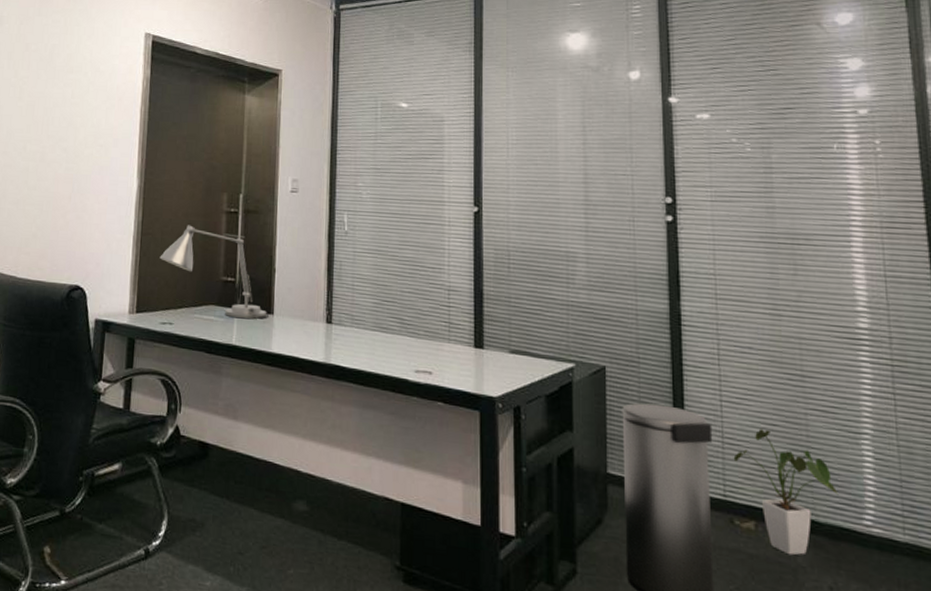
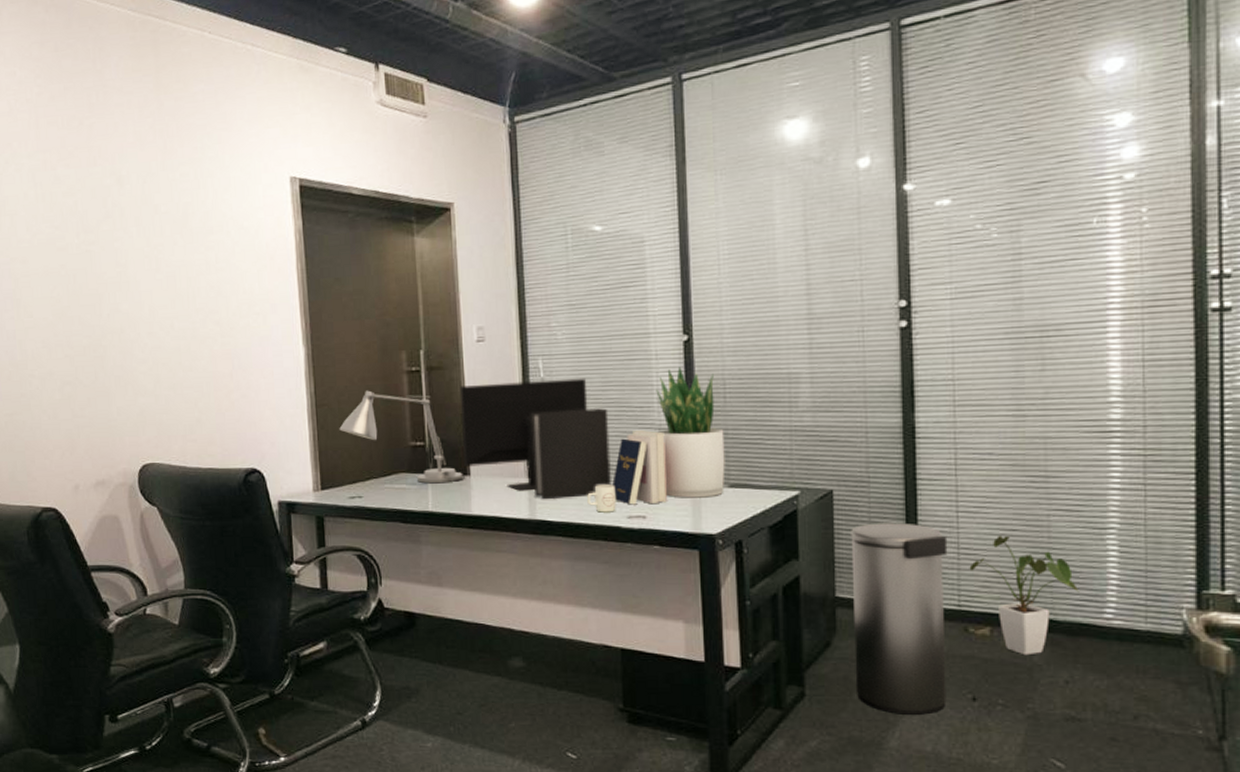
monitor: none [269,230,386,335] -> present [459,378,588,491]
binder: none [330,261,404,347] -> present [530,408,612,500]
mug: none [379,337,406,365] -> present [587,485,616,513]
books: none [403,288,453,362] -> present [612,429,667,505]
planter: none [447,235,507,361] -> present [656,366,725,498]

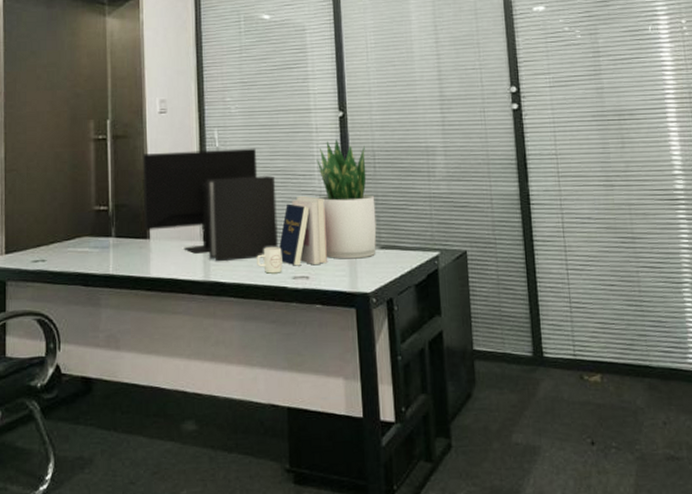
desk lamp: present [339,390,465,484] -> none [26,156,145,247]
pedal bin: present [851,522,948,715] -> none [483,280,571,462]
house plant: present [969,535,1080,656] -> none [580,290,667,400]

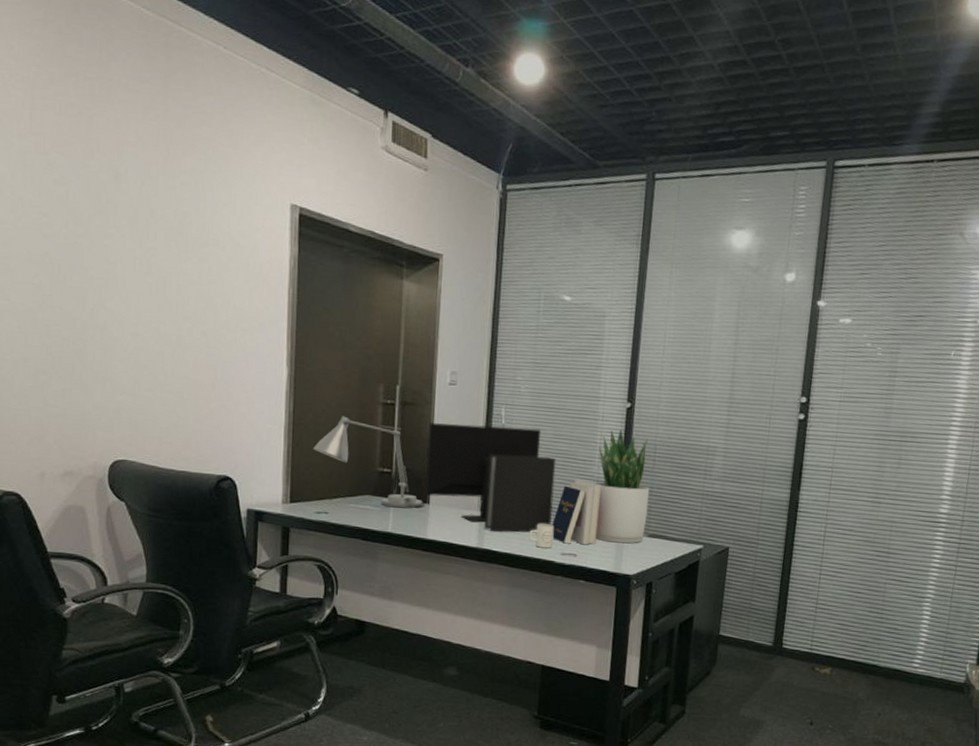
desk lamp: none [26,156,145,247] -> present [313,416,424,508]

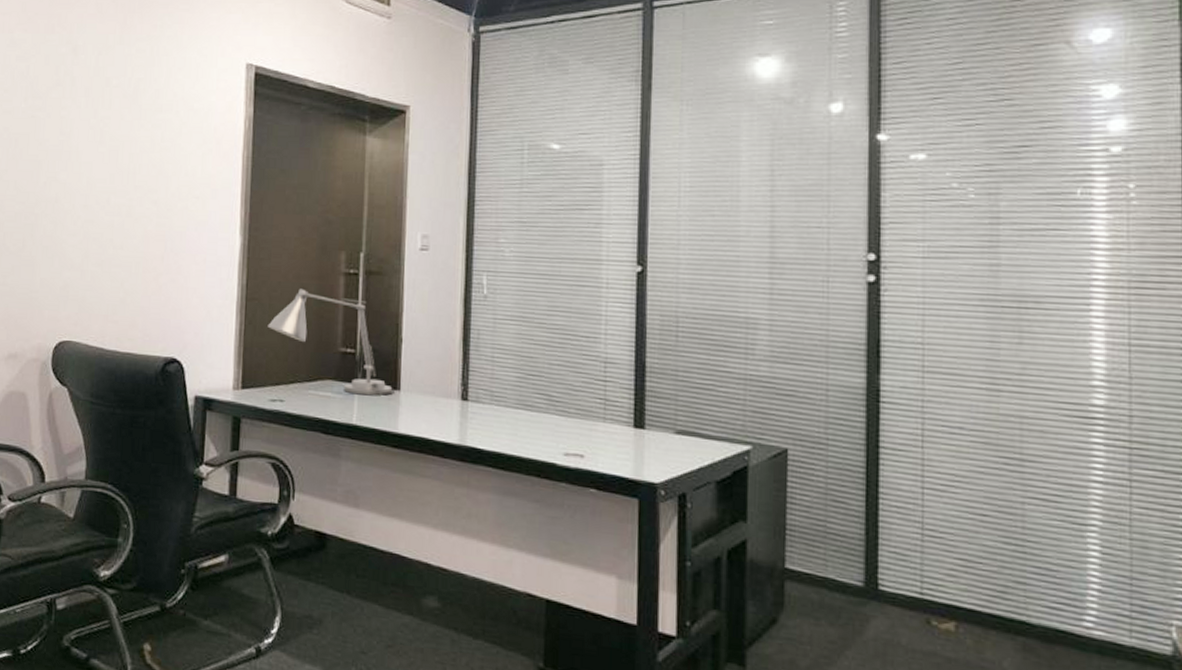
monitor: present [425,423,541,523] -> none [395,294,532,414]
binder: present [483,454,557,533] -> none [465,330,552,427]
mug: present [529,523,554,549] -> none [522,415,554,447]
books: present [552,479,601,545] -> none [551,360,610,444]
planter: present [595,429,650,544] -> none [603,298,674,443]

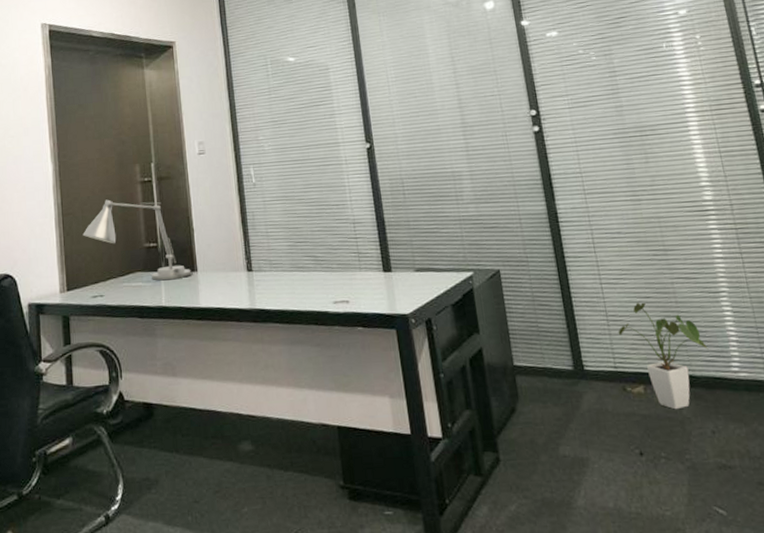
house plant: none [934,520,1056,660] -> present [618,302,709,410]

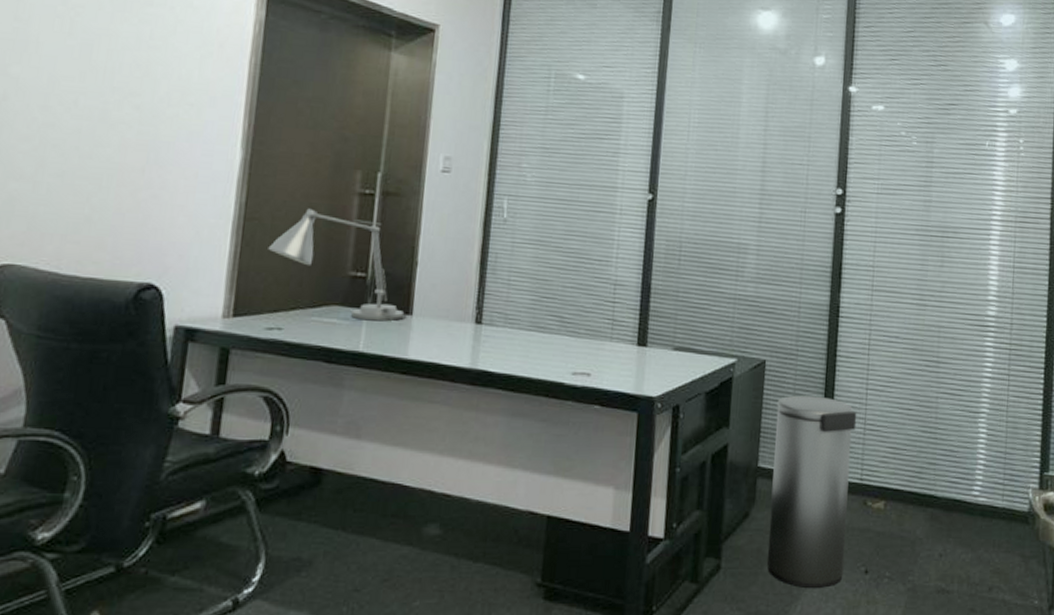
pedal bin: none [518,295,619,473] -> present [767,395,857,588]
house plant: present [618,302,709,410] -> none [872,414,956,529]

